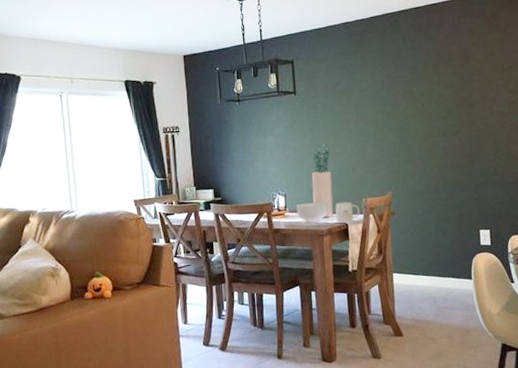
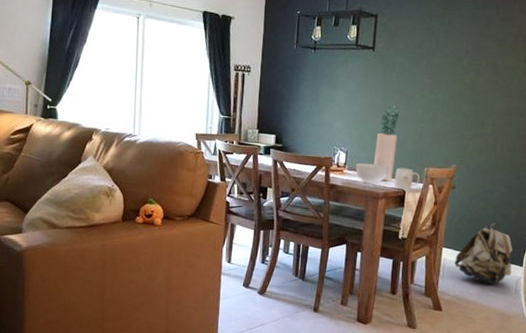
backpack: none [406,241,463,303] -> present [454,222,513,286]

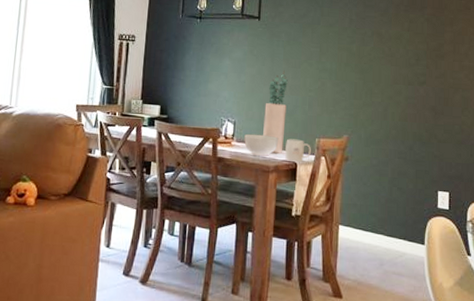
backpack: present [454,222,513,286] -> none [353,196,414,268]

